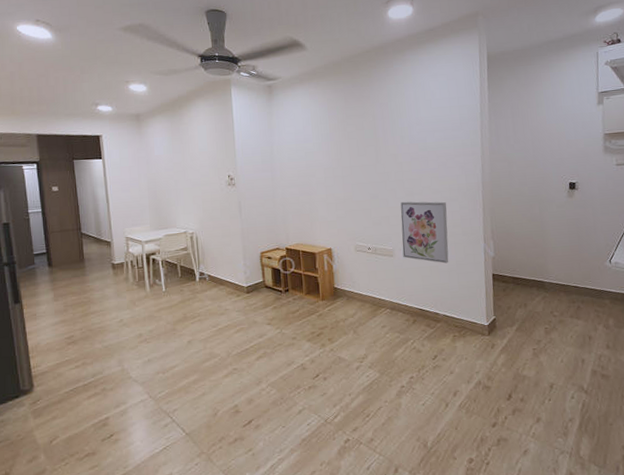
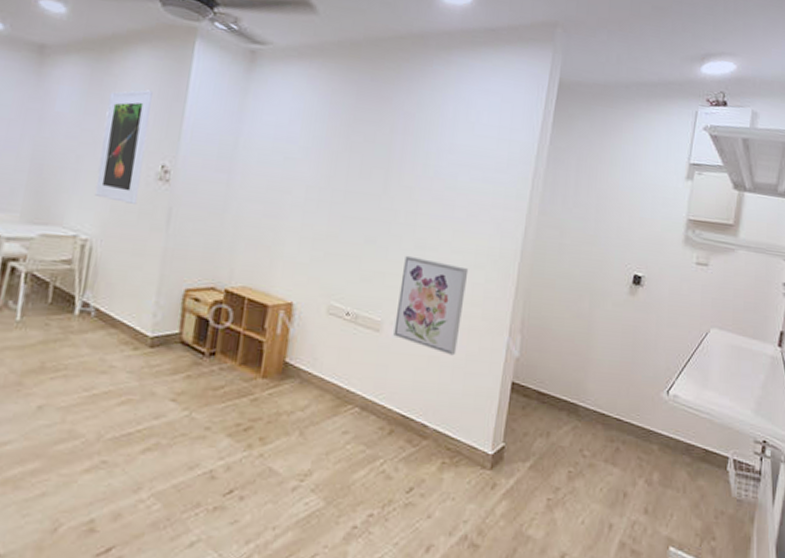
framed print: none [186,128,219,205] -> present [94,90,153,204]

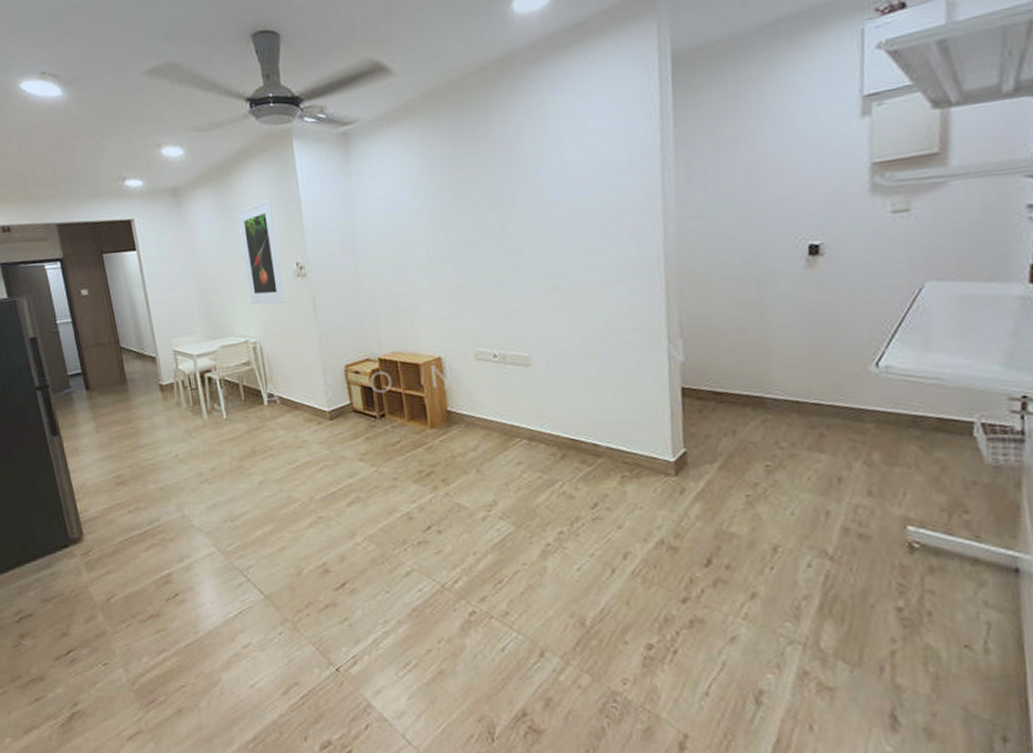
wall art: present [393,255,469,356] -> none [539,284,614,375]

